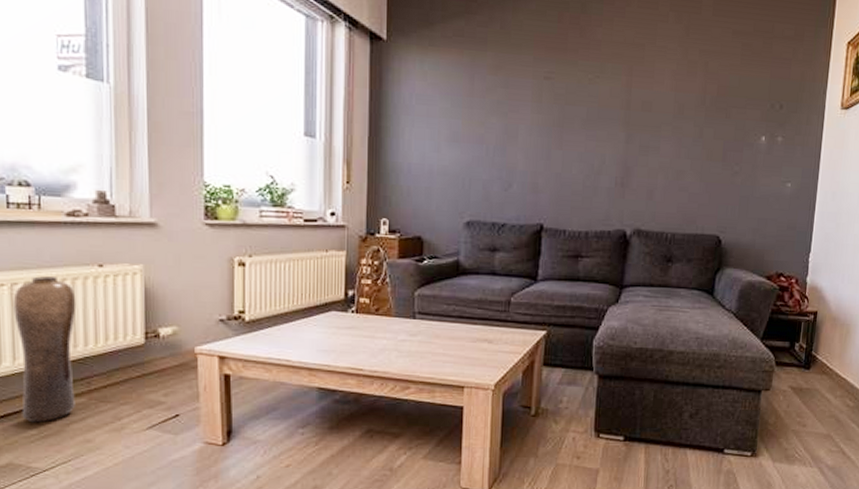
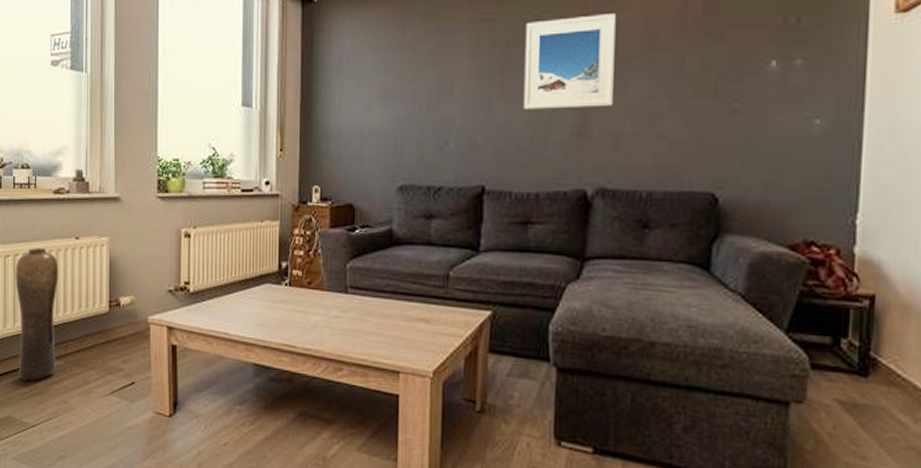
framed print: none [577,84,654,163] -> present [523,14,616,109]

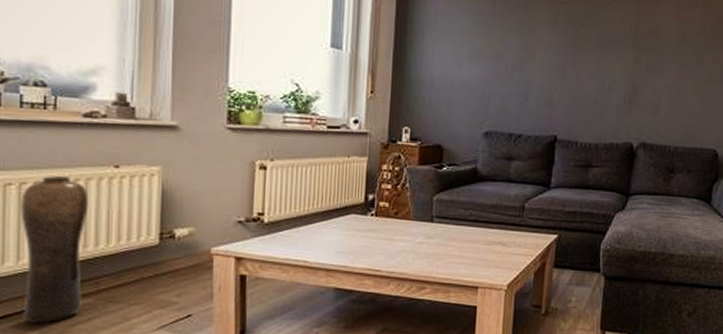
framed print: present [523,14,616,109] -> none [589,10,660,83]

